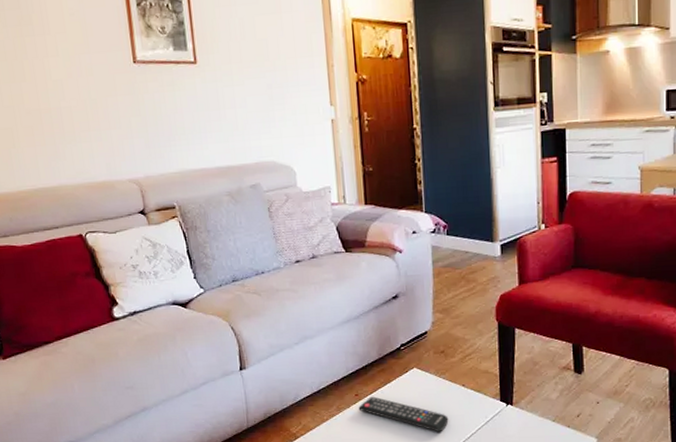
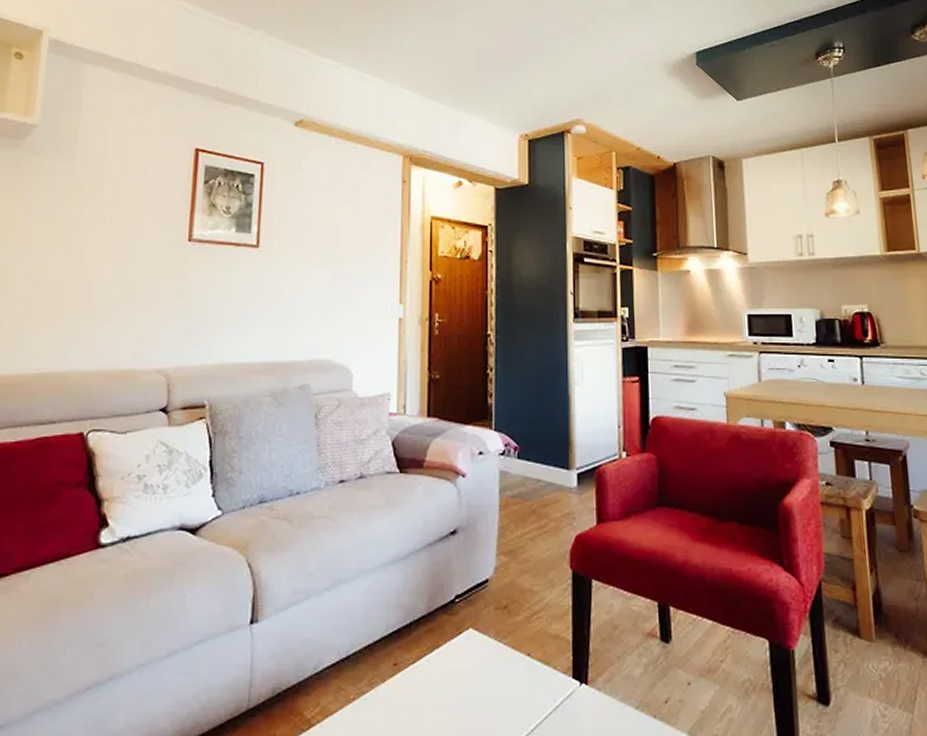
remote control: present [358,396,449,433] -> none [396,667,508,722]

